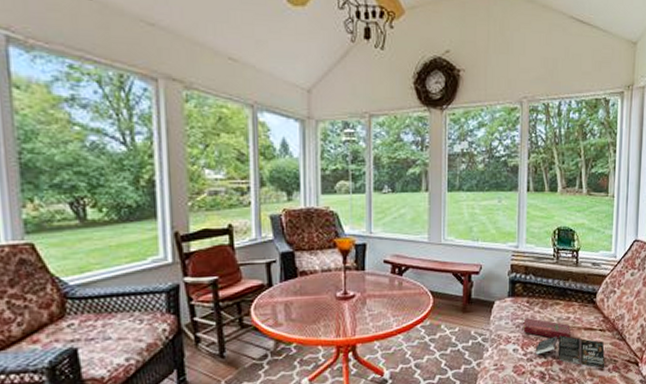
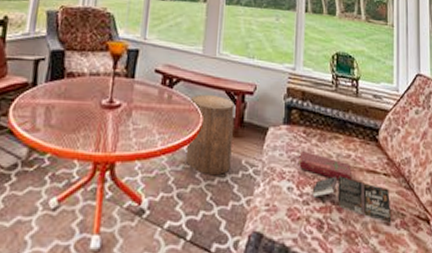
stool: none [419,277,462,346] -> present [185,93,235,175]

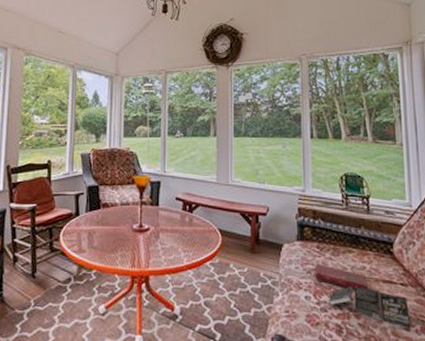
stool: present [185,93,235,175] -> none [209,216,250,286]

